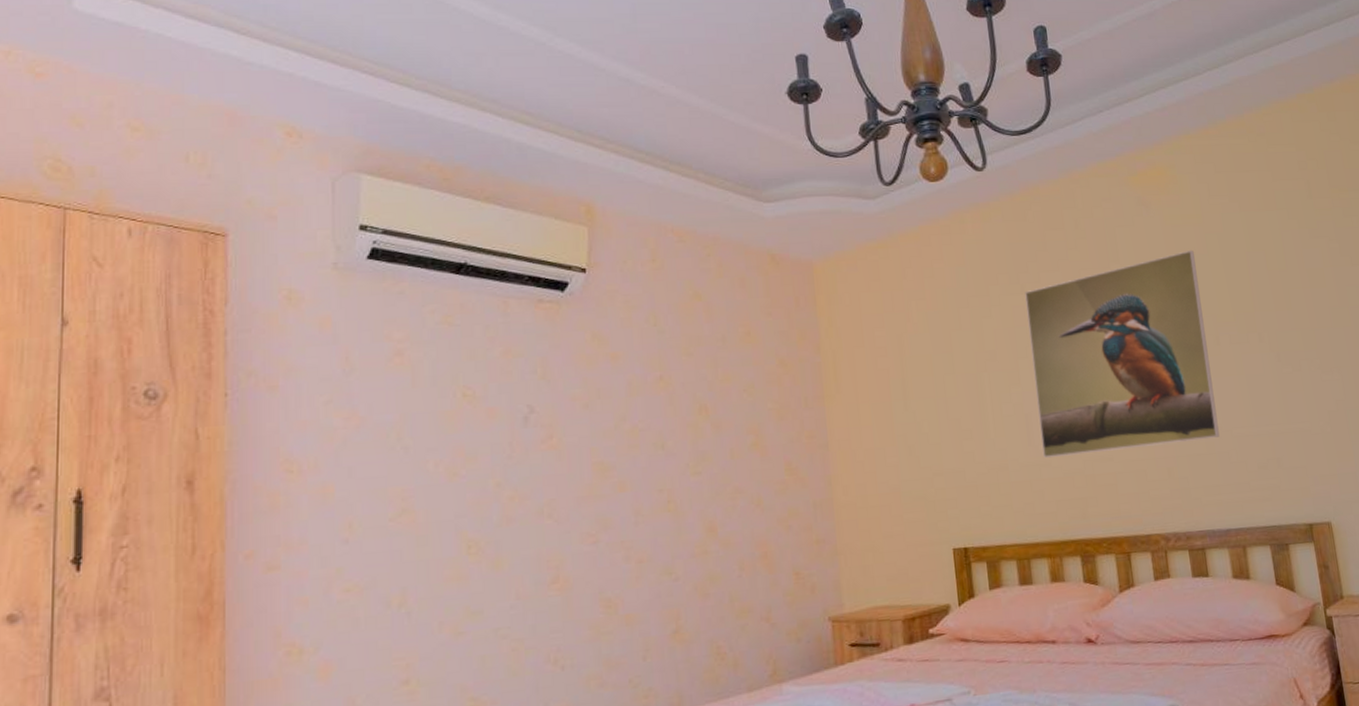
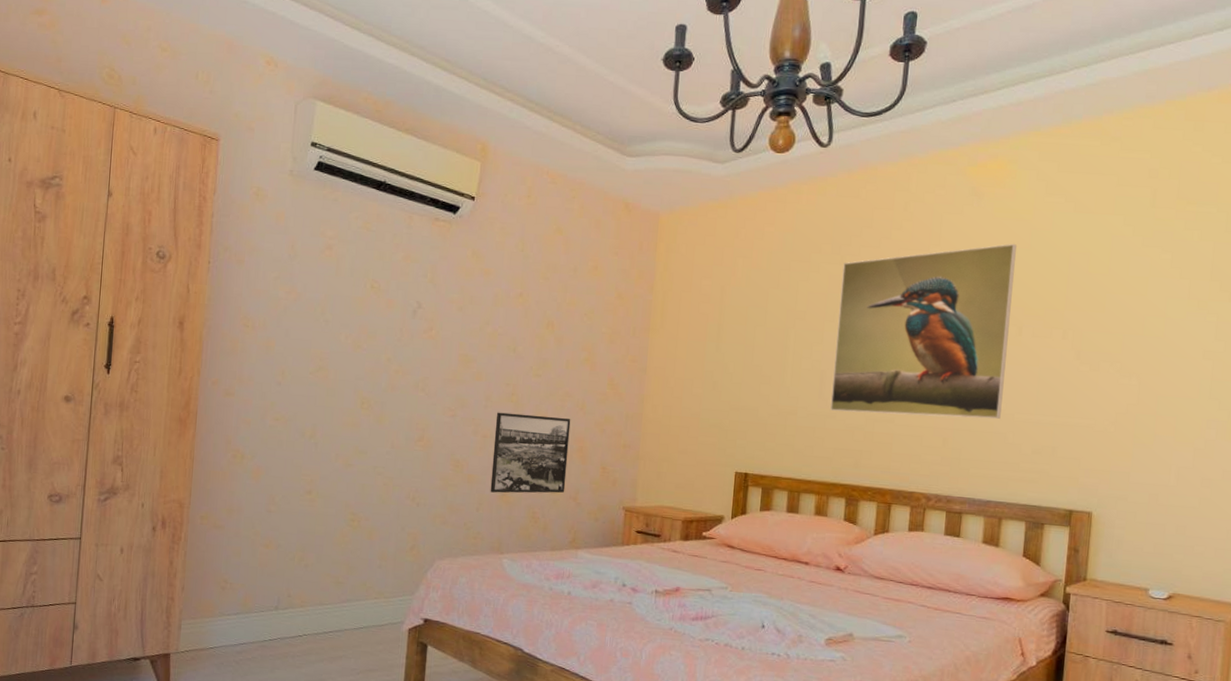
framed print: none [651,520,754,632] -> present [490,412,571,493]

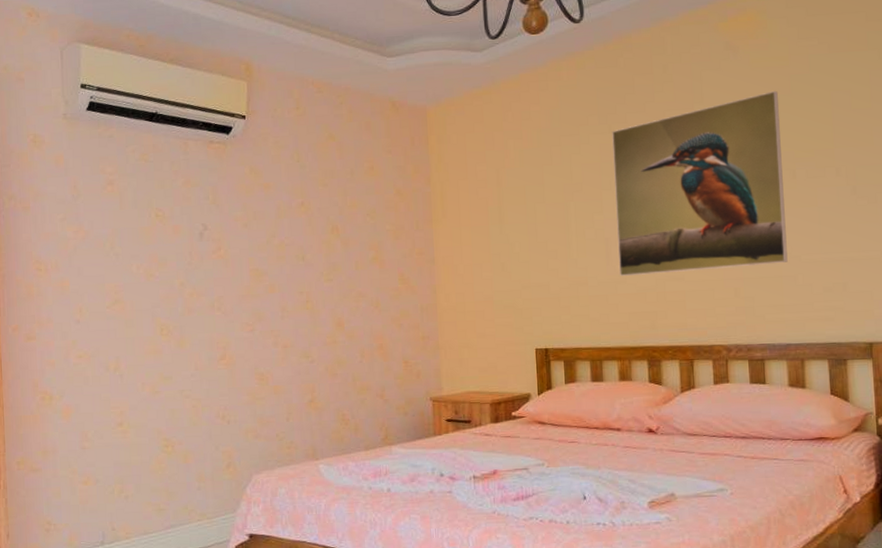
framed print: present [490,412,571,493] -> none [293,318,371,401]

